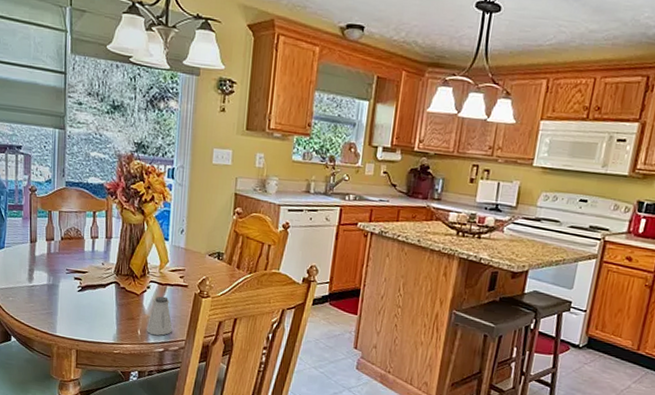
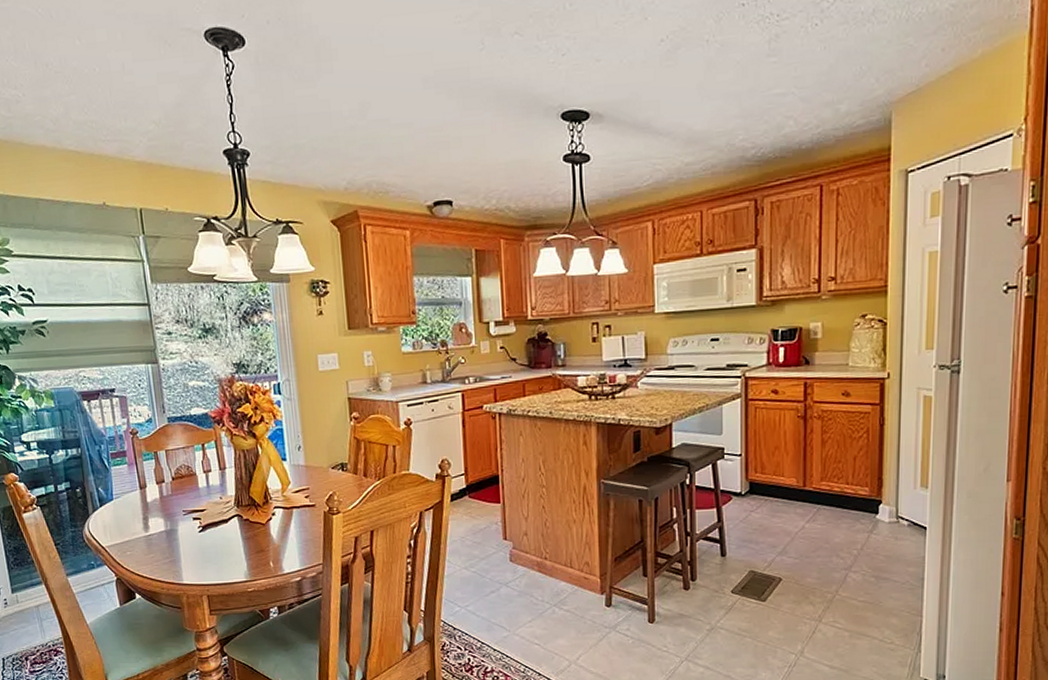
saltshaker: present [147,296,173,336] -> none [279,521,307,564]

